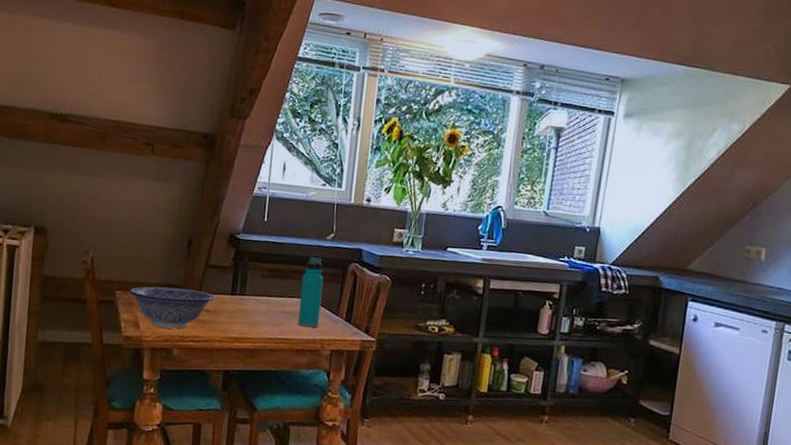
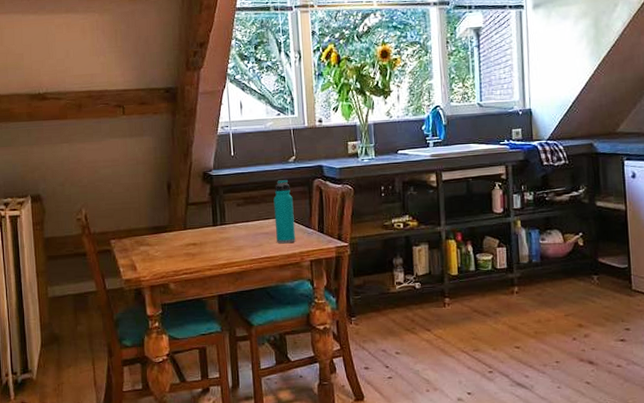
decorative bowl: present [129,286,215,329] -> none [122,227,199,266]

